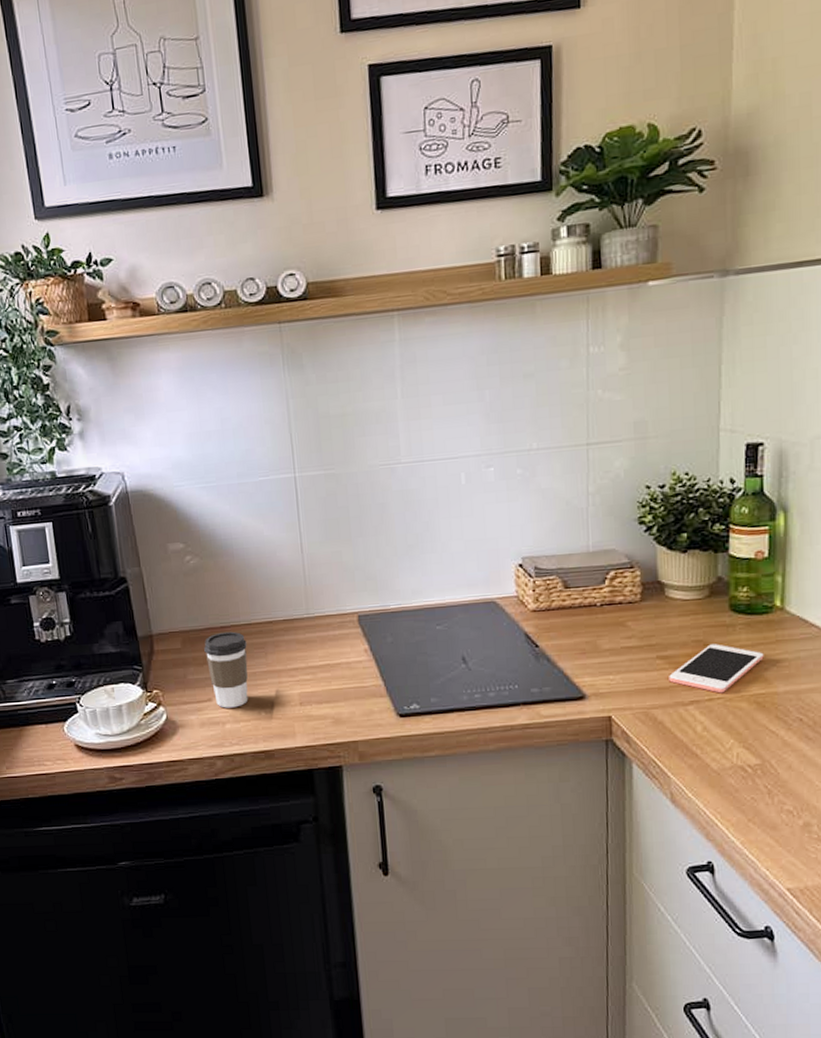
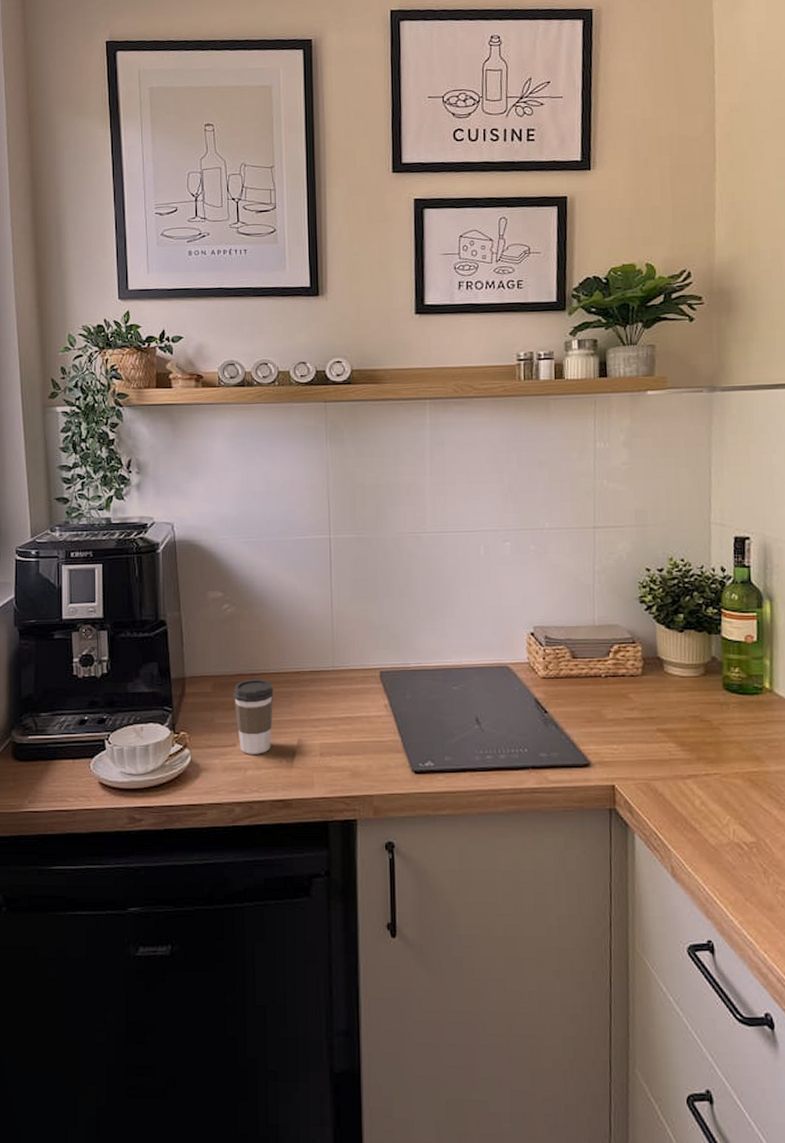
cell phone: present [669,644,764,693] -> none [668,720,756,769]

